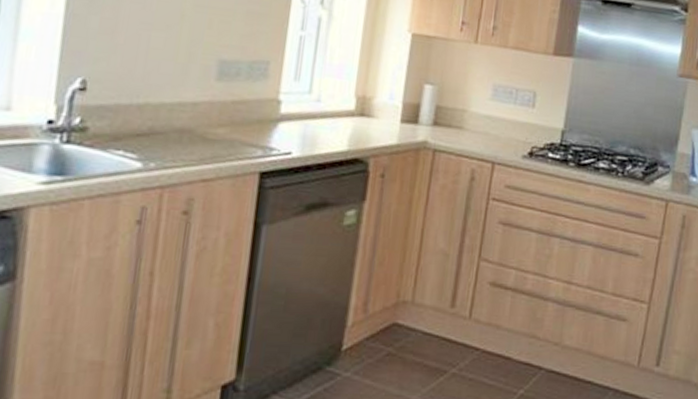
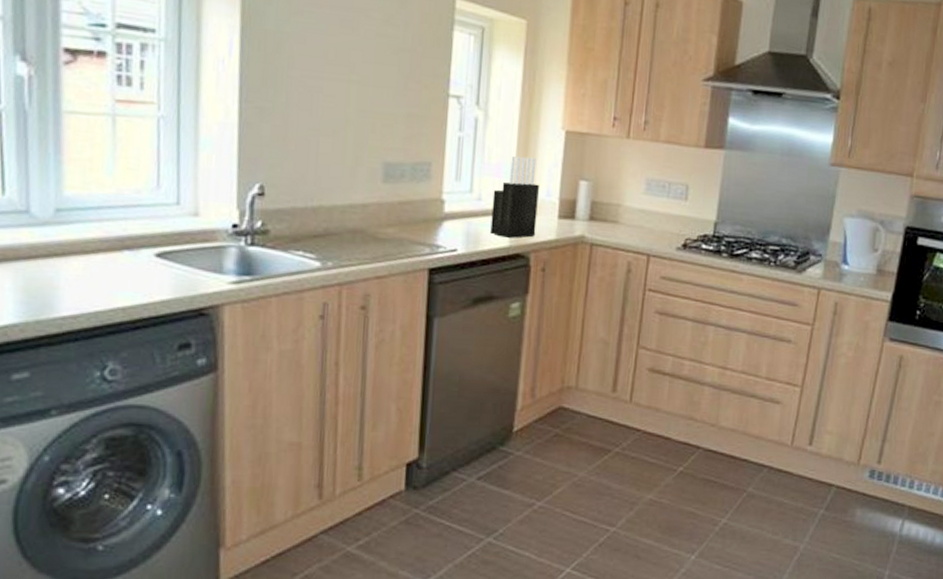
knife block: none [328,56,383,142] -> present [490,155,540,238]

